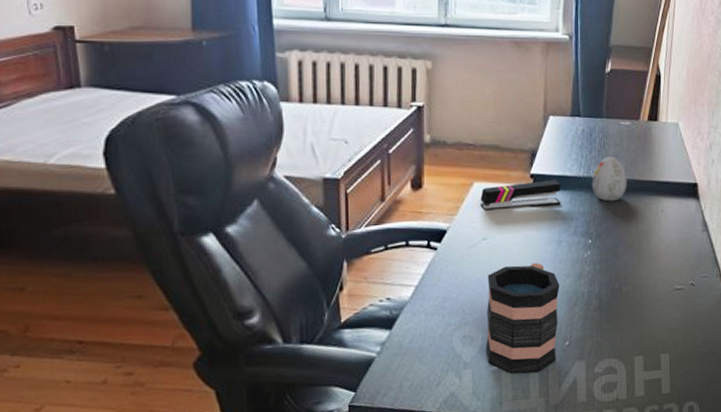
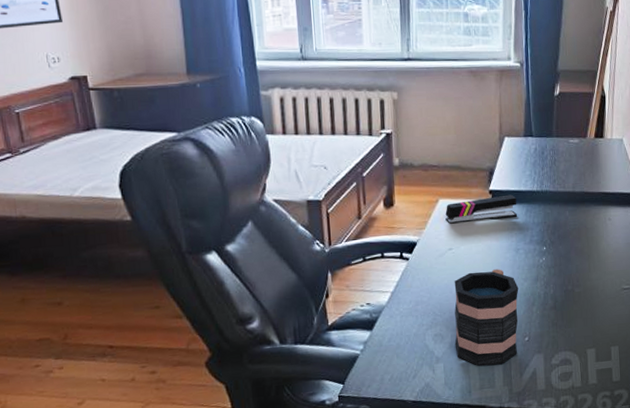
decorative egg: present [591,156,627,202] -> none [544,171,577,213]

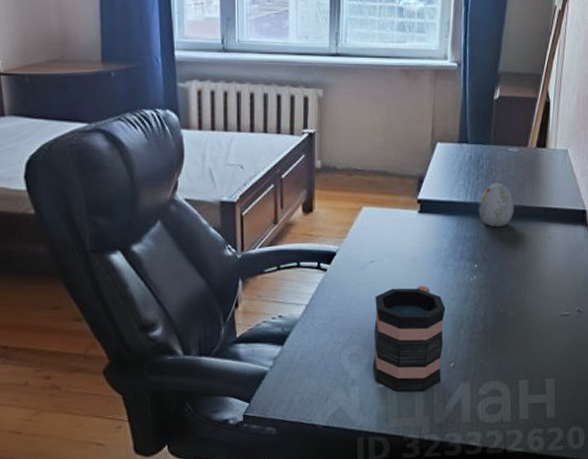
stapler: present [445,194,518,224] -> none [368,205,448,234]
decorative egg: none [544,171,577,213] -> present [478,183,514,228]

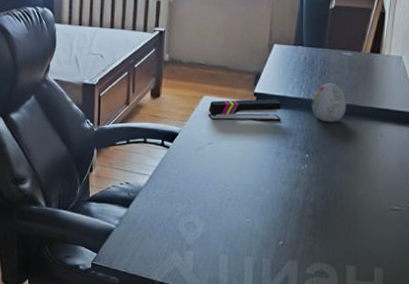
stapler: none [368,205,448,234] -> present [208,98,282,122]
mug: present [372,286,446,392] -> none [206,168,277,264]

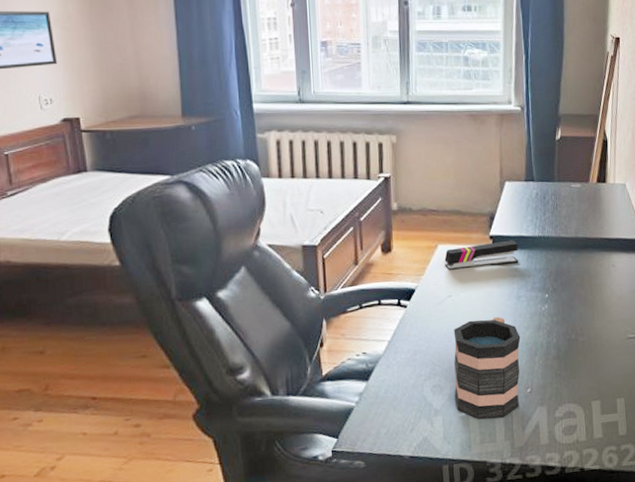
mug: none [206,168,277,264] -> present [453,317,521,419]
decorative egg: present [311,82,347,123] -> none [546,217,580,259]

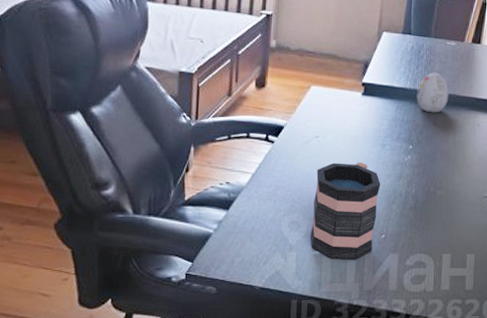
stapler: present [444,240,519,270] -> none [315,89,389,113]
decorative egg: none [546,217,580,259] -> present [416,72,449,113]

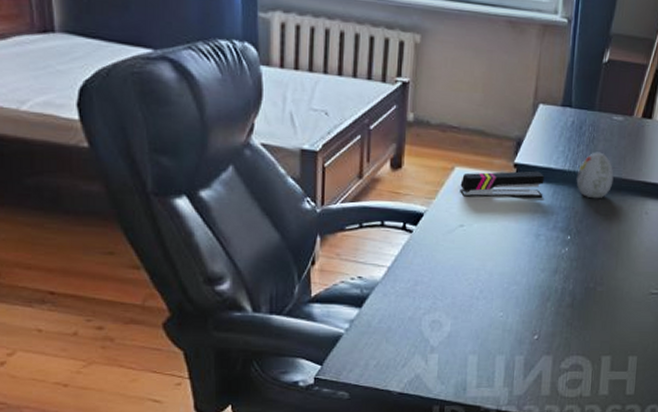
mug: present [310,162,381,260] -> none [453,254,534,363]
stapler: none [315,89,389,113] -> present [460,171,545,199]

